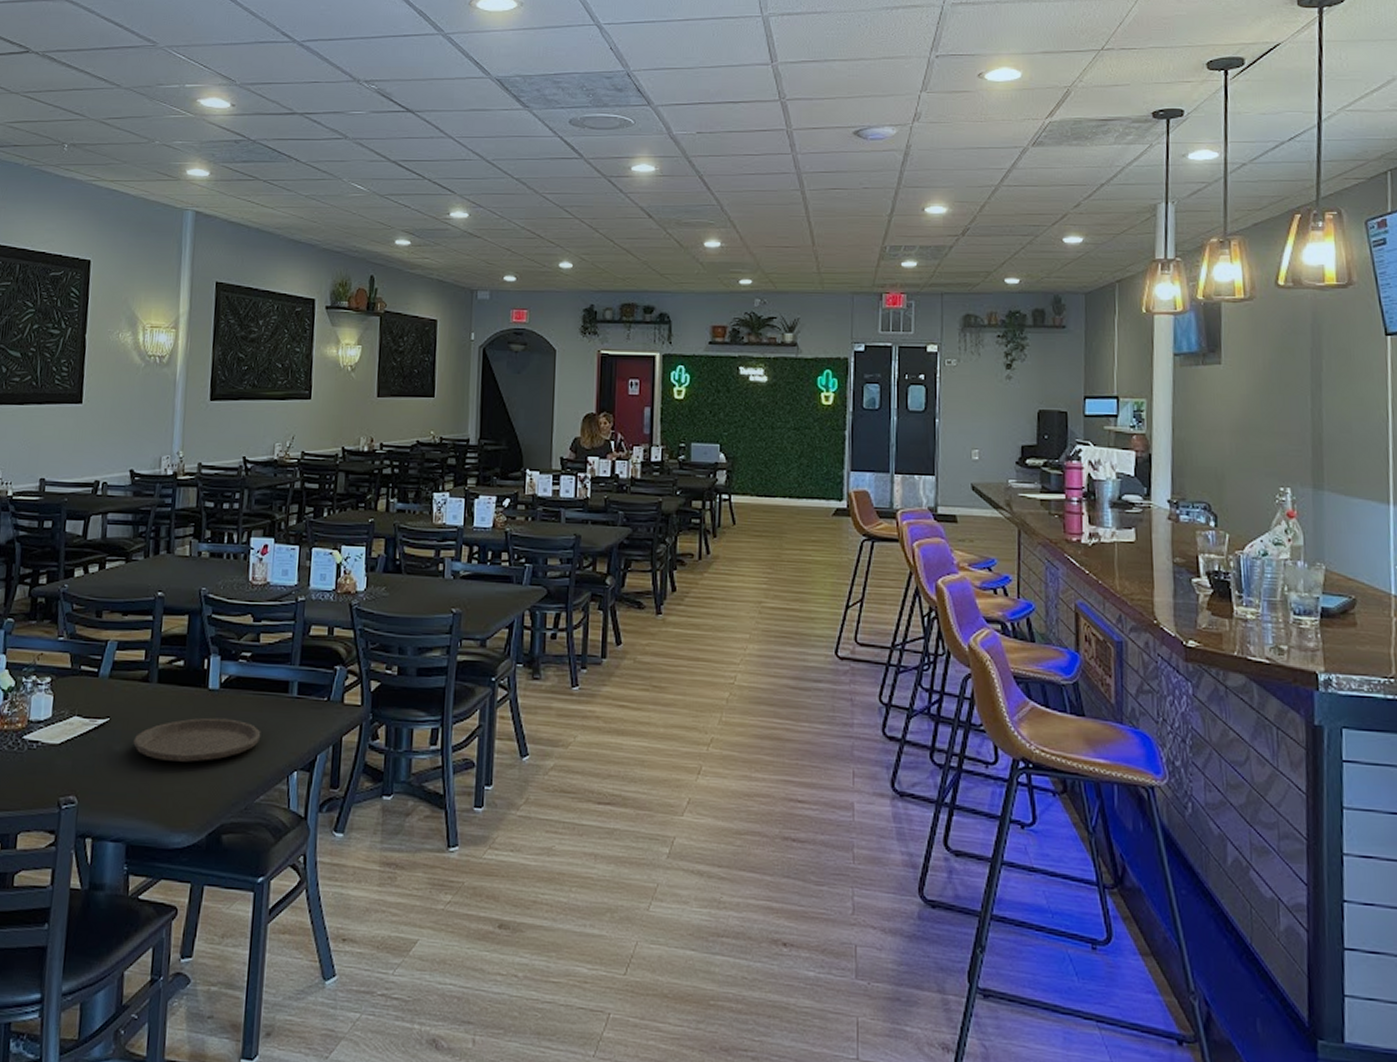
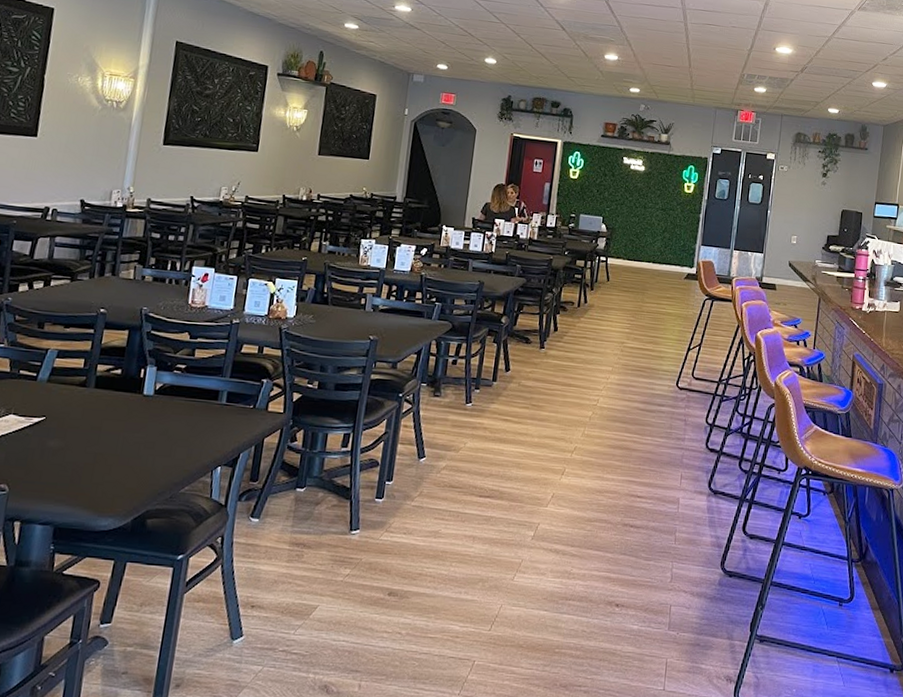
plate: present [133,717,261,762] -> none [67,419,190,457]

